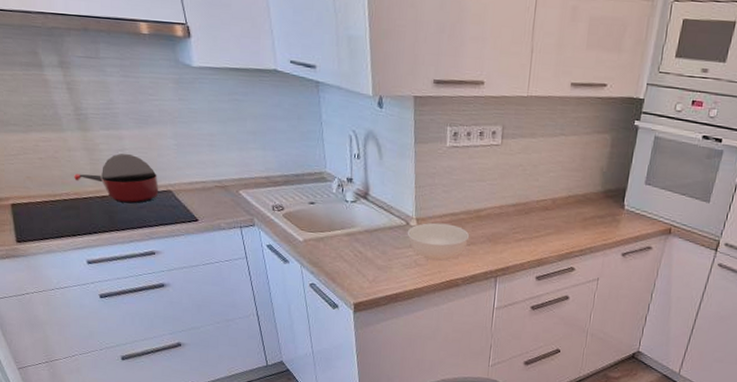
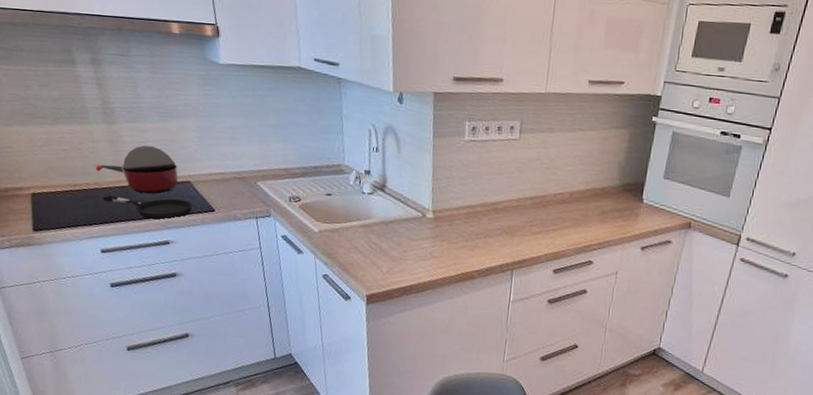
frying pan: none [84,205,175,230] -> present [102,195,192,220]
bowl: present [407,222,470,262] -> none [423,214,487,254]

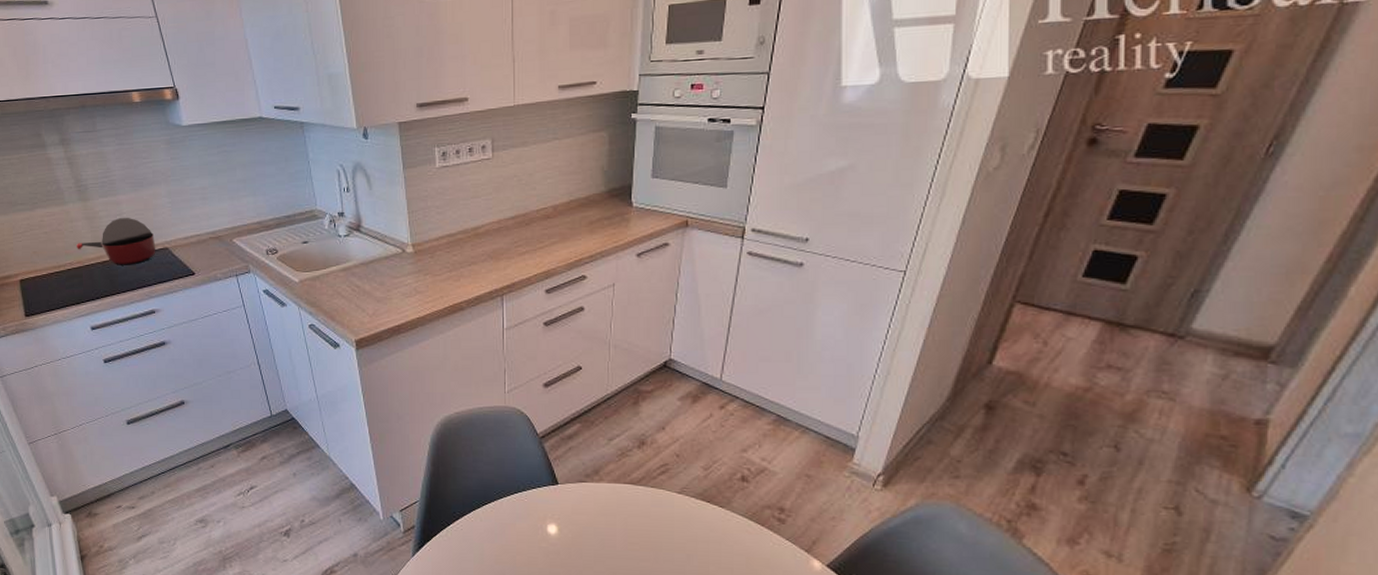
frying pan: present [102,195,192,220] -> none [86,267,173,290]

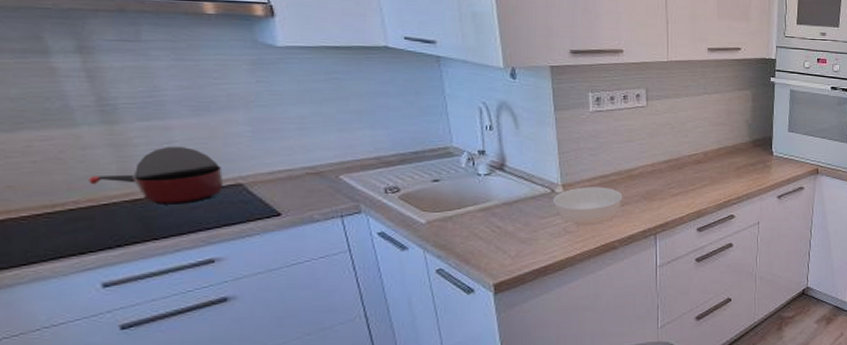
bowl: none [404,246,470,287] -> present [552,187,623,226]

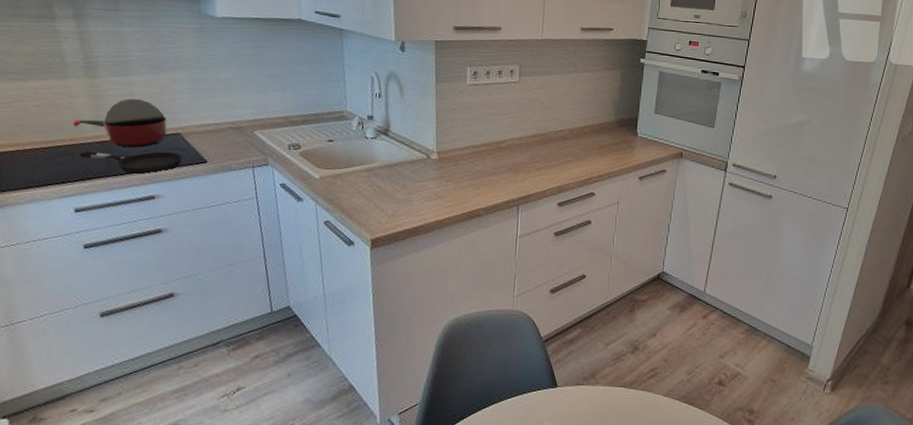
frying pan: none [101,207,247,235] -> present [79,151,182,174]
bowl: present [552,187,623,226] -> none [427,155,491,193]

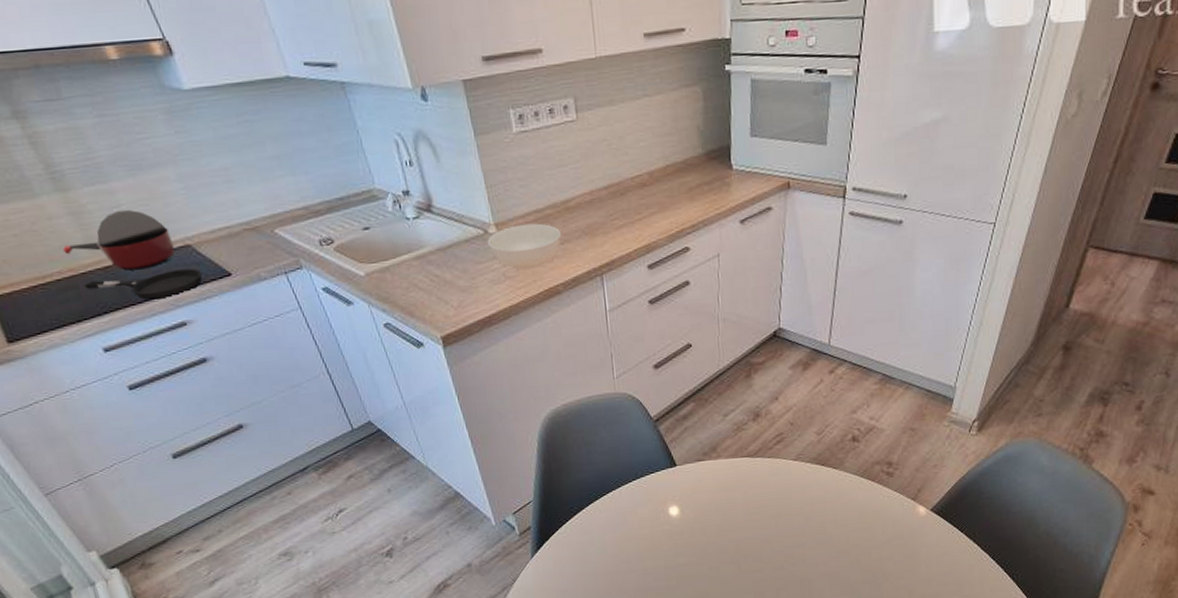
bowl: none [427,155,491,193] -> present [487,223,562,270]

